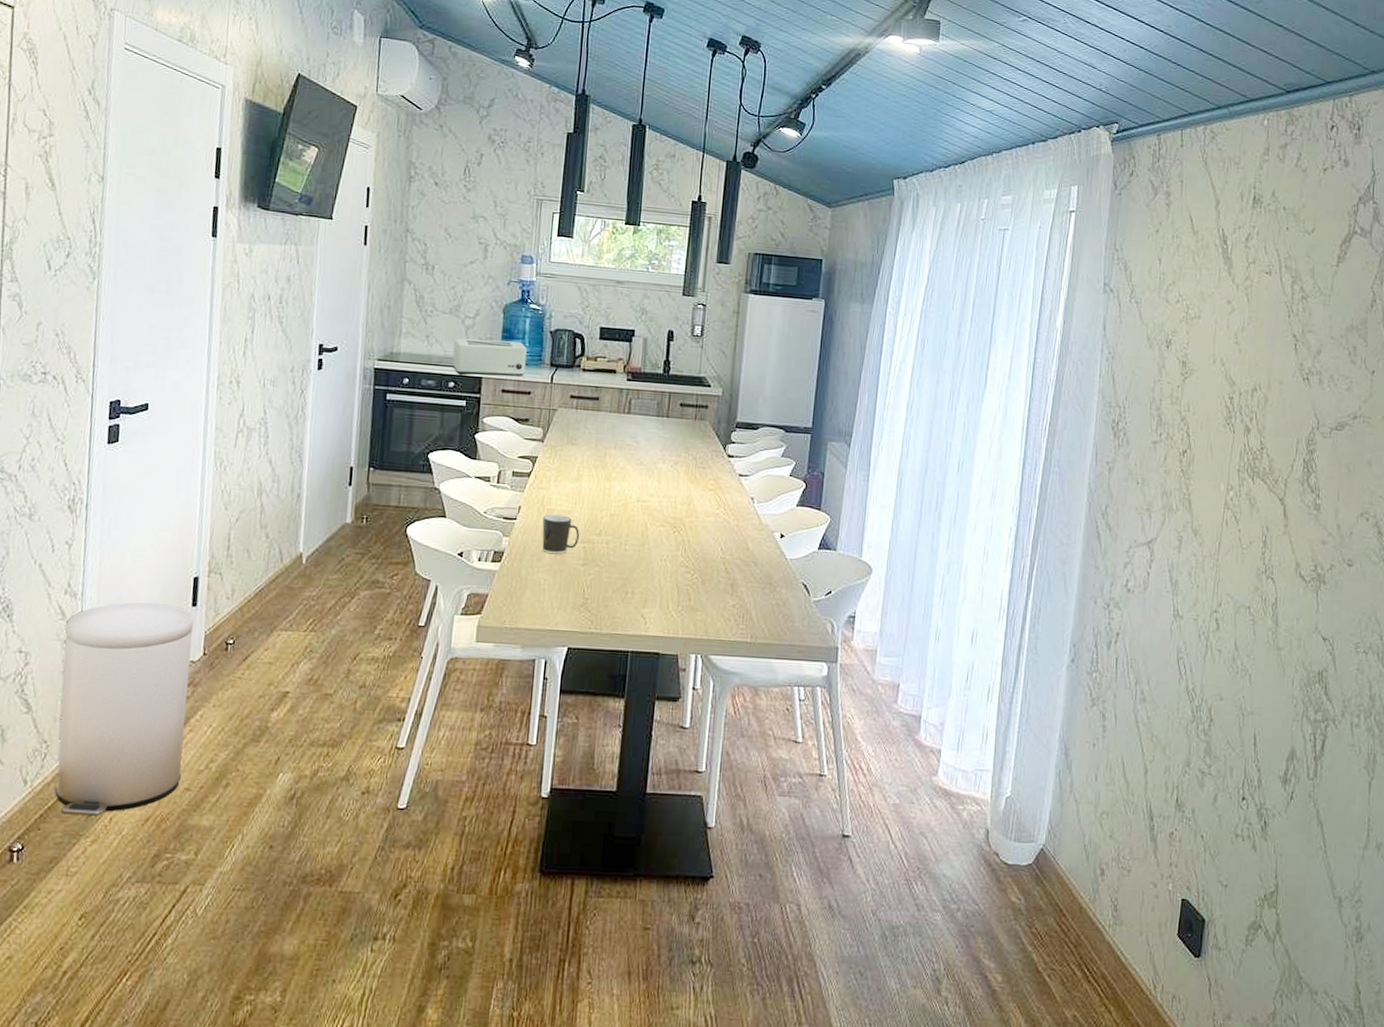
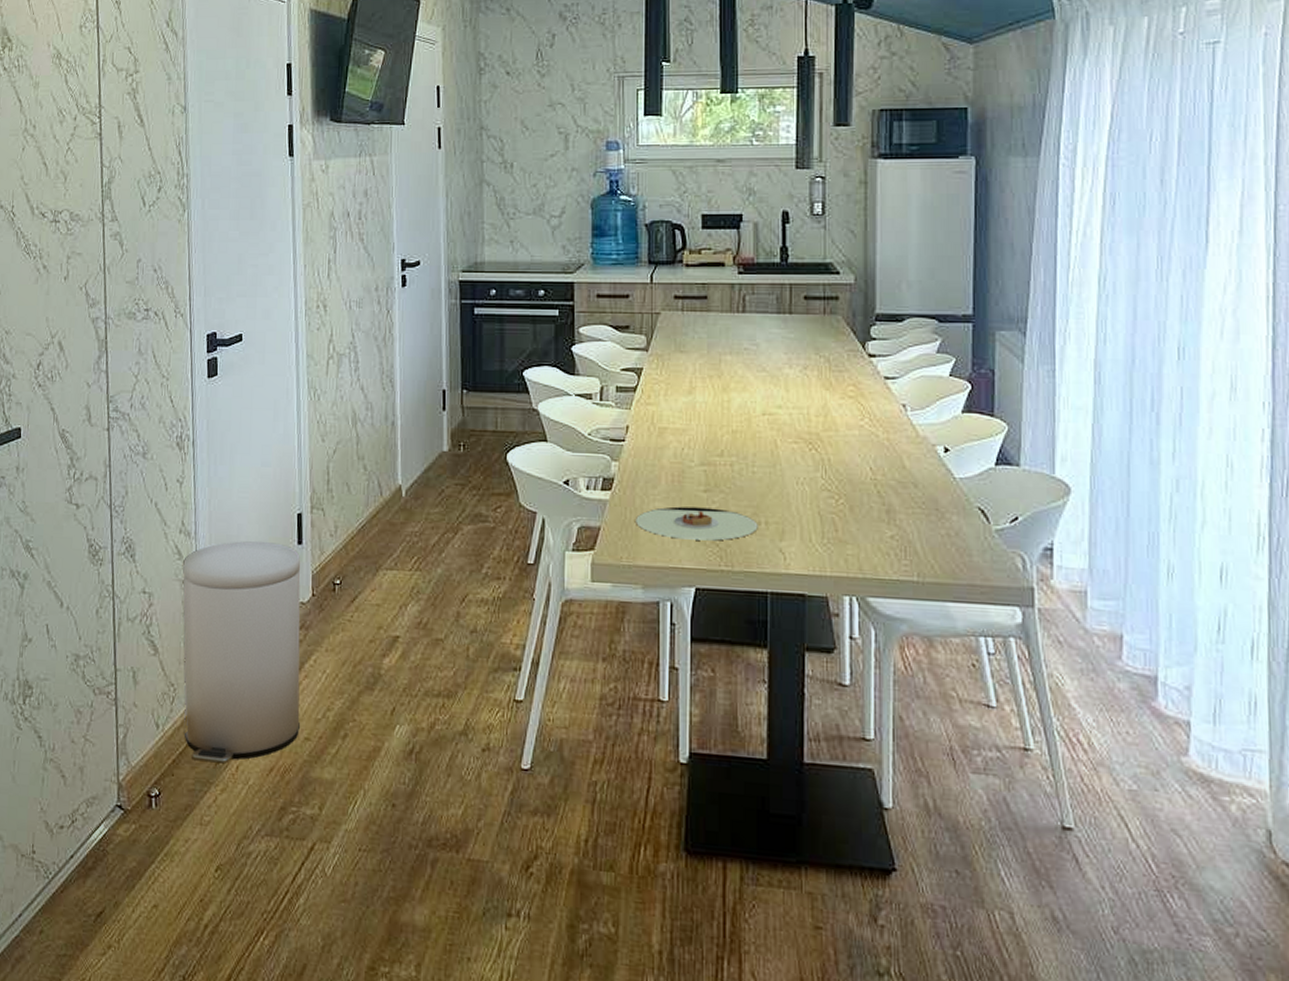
toaster: present [452,338,527,377] -> none [540,238,621,281]
plate: none [520,577,626,607] -> present [636,506,758,541]
mug: present [542,514,580,555] -> none [655,434,699,480]

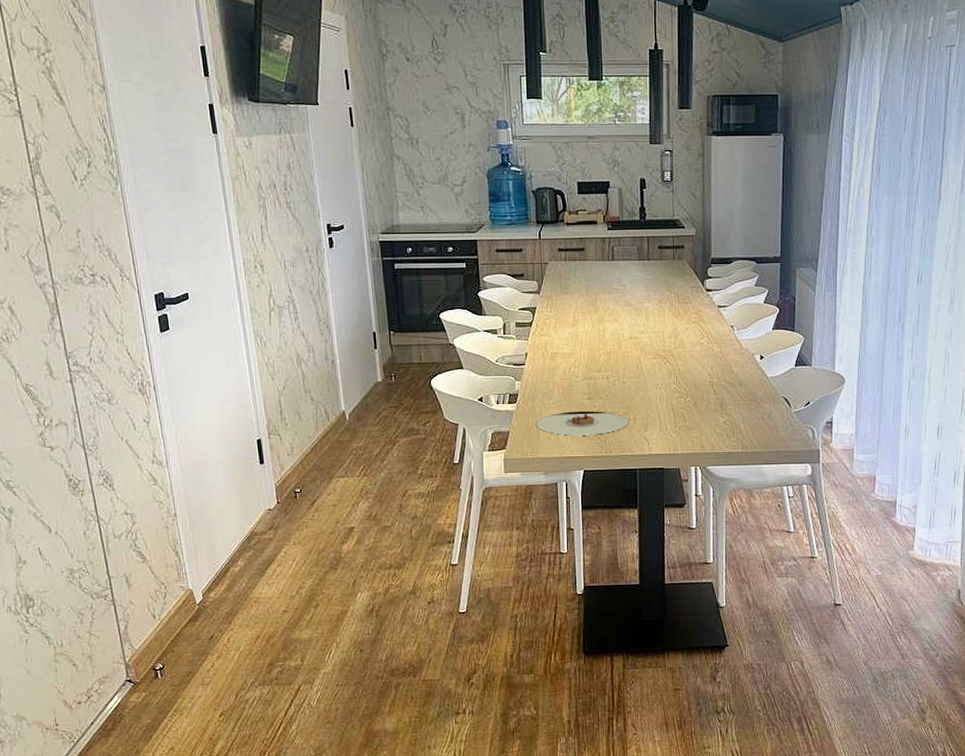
pedal bin: present [183,541,301,764] -> none [159,464,278,639]

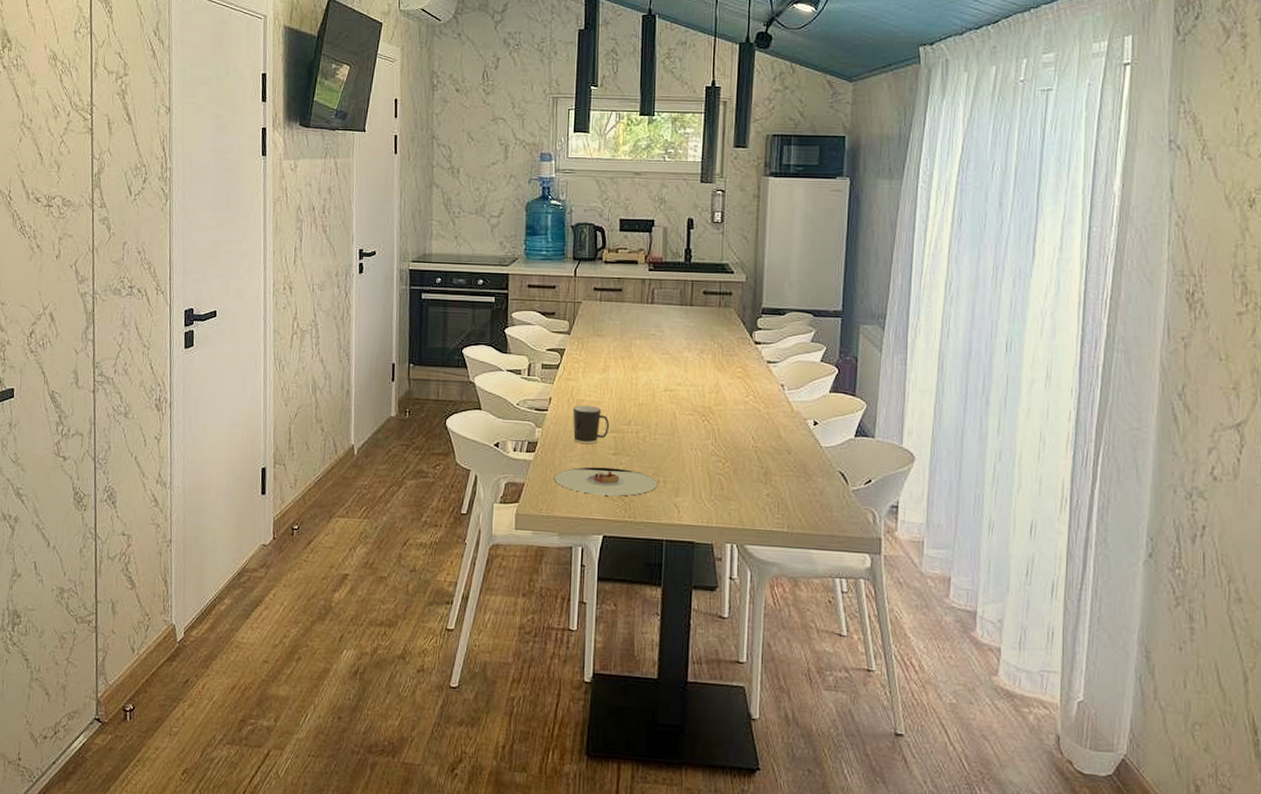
mug: none [548,357,583,392] -> present [573,405,610,445]

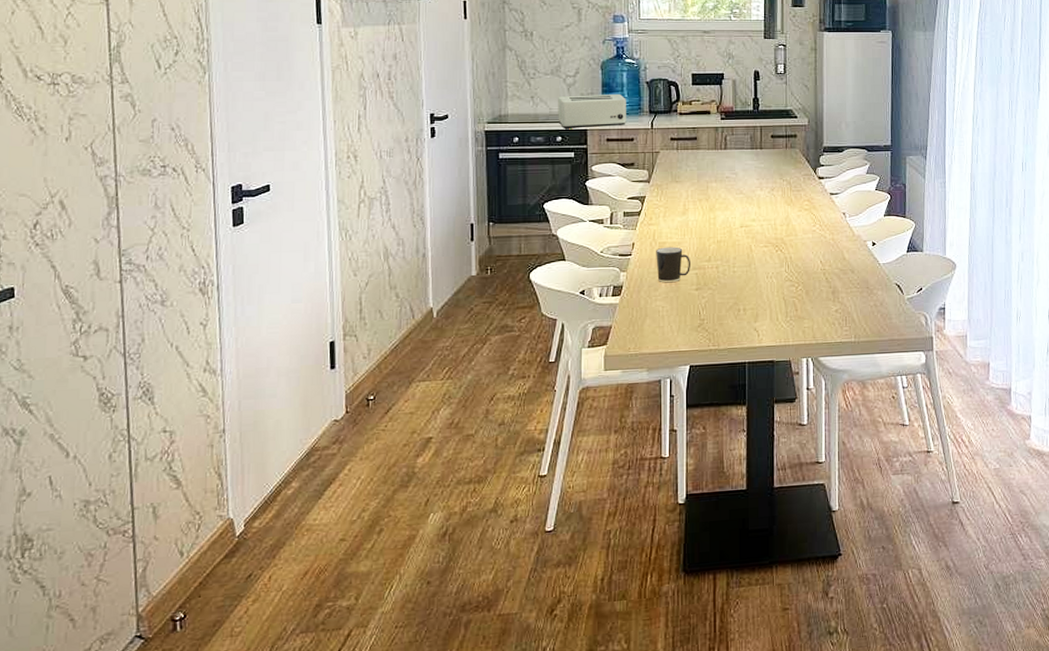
toaster: none [480,237,550,272] -> present [558,93,626,129]
plate: present [555,467,657,496] -> none [641,302,738,329]

